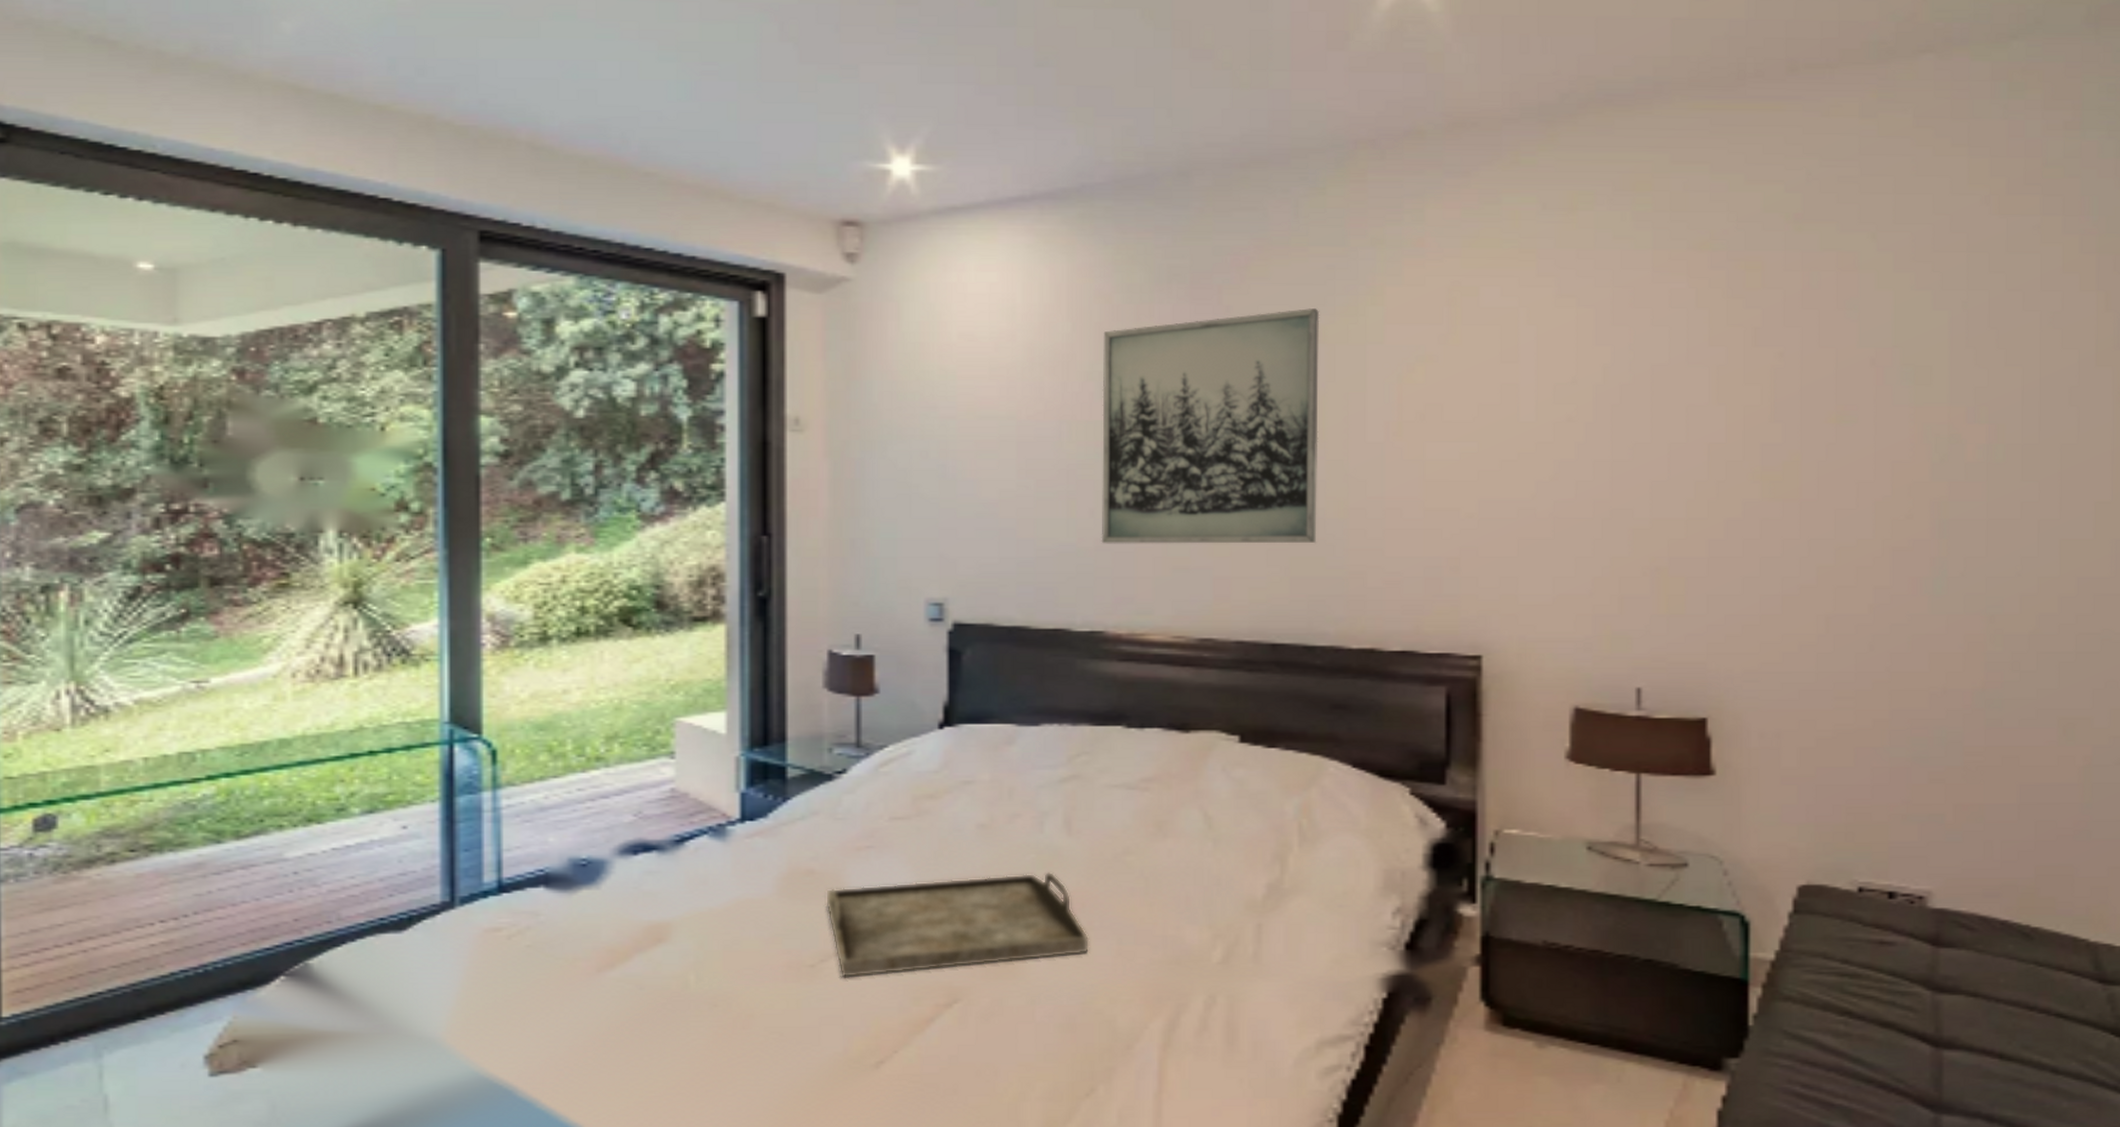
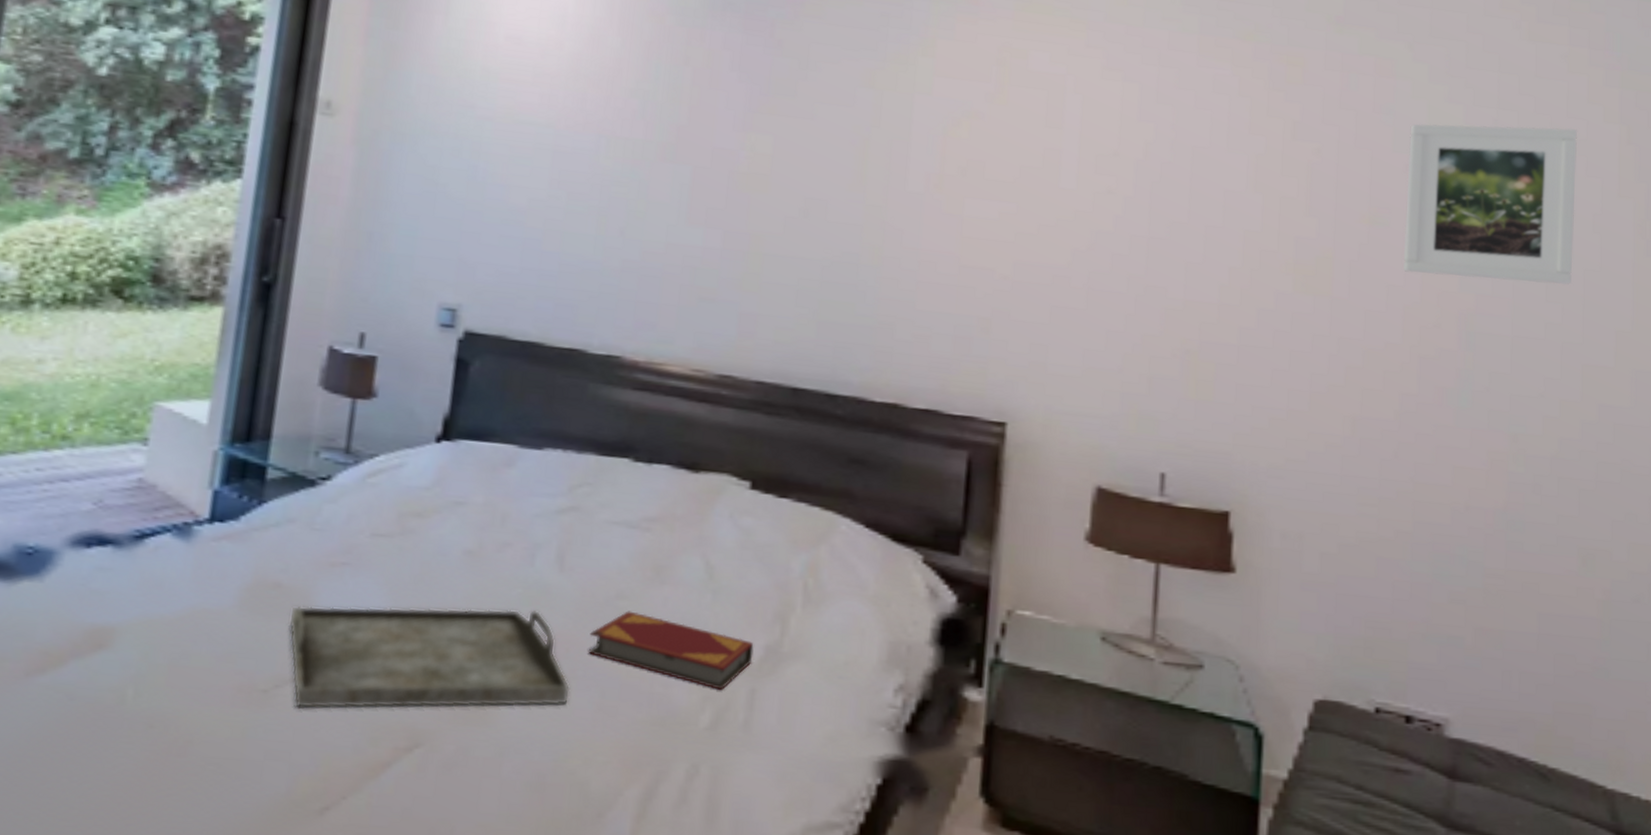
wall art: present [1101,308,1320,544] -> none [628,50,871,288]
hardback book: none [1102,864,1256,928] -> present [588,611,754,690]
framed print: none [1872,301,2053,467] -> present [1403,123,1578,285]

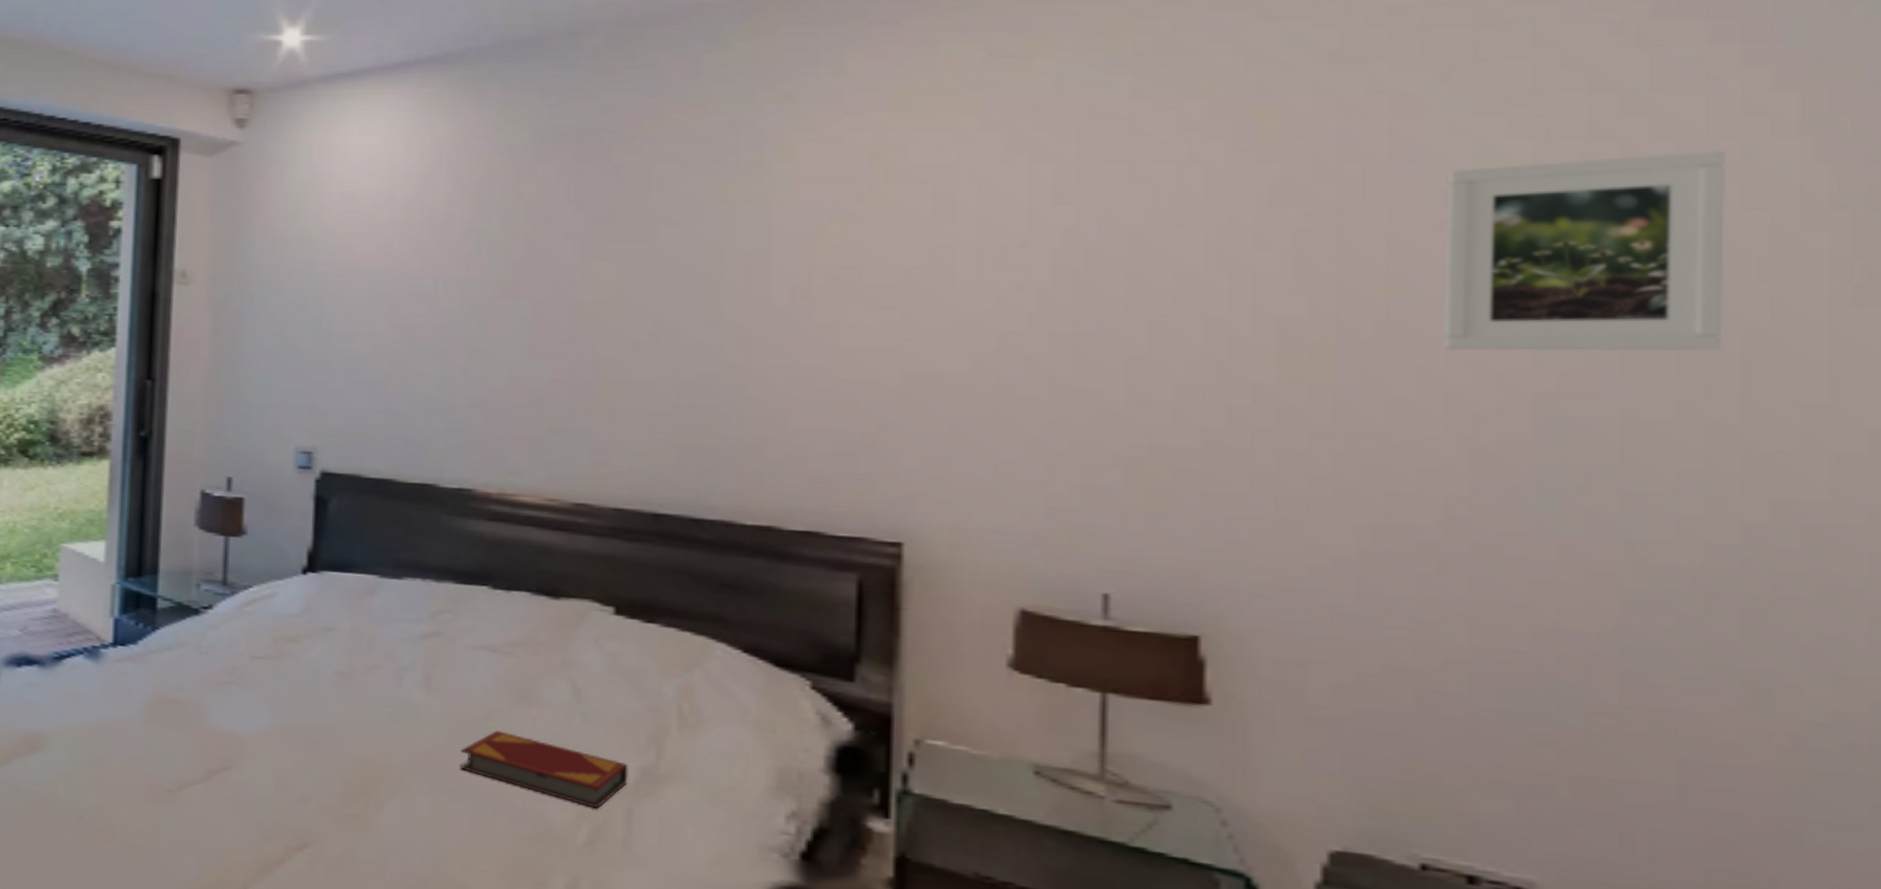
serving tray: present [288,605,571,709] -> none [186,718,445,817]

